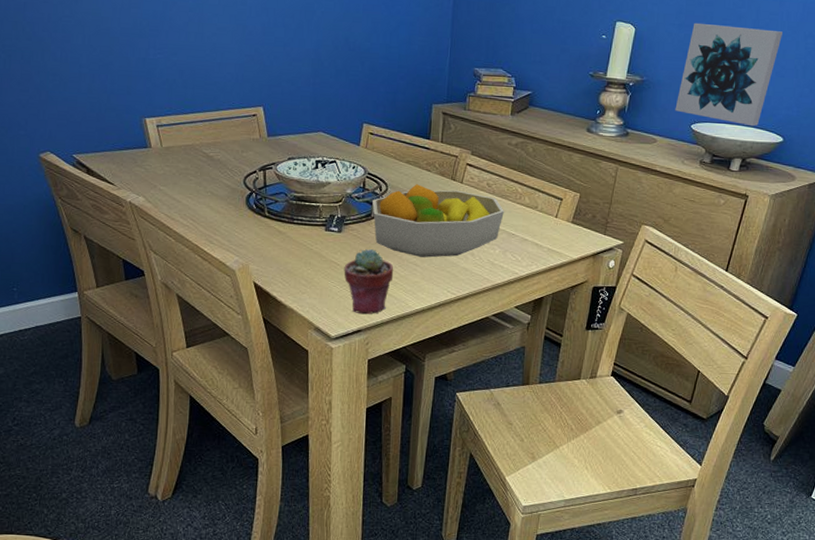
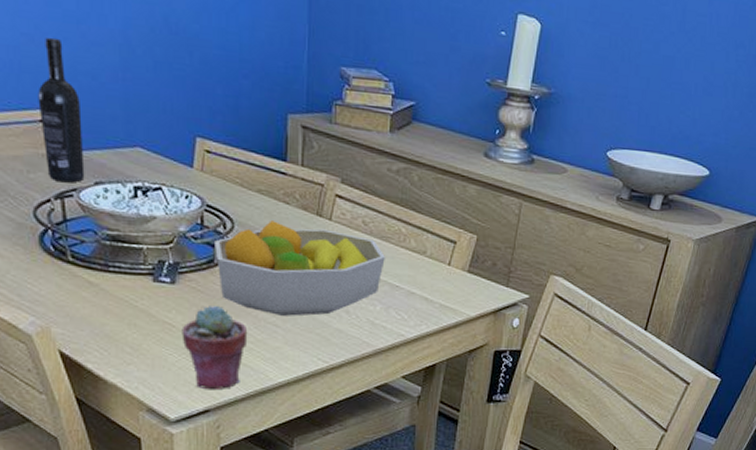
wine bottle: none [253,56,283,159] -> present [38,37,85,183]
wall art: present [675,22,782,127] -> none [588,21,711,156]

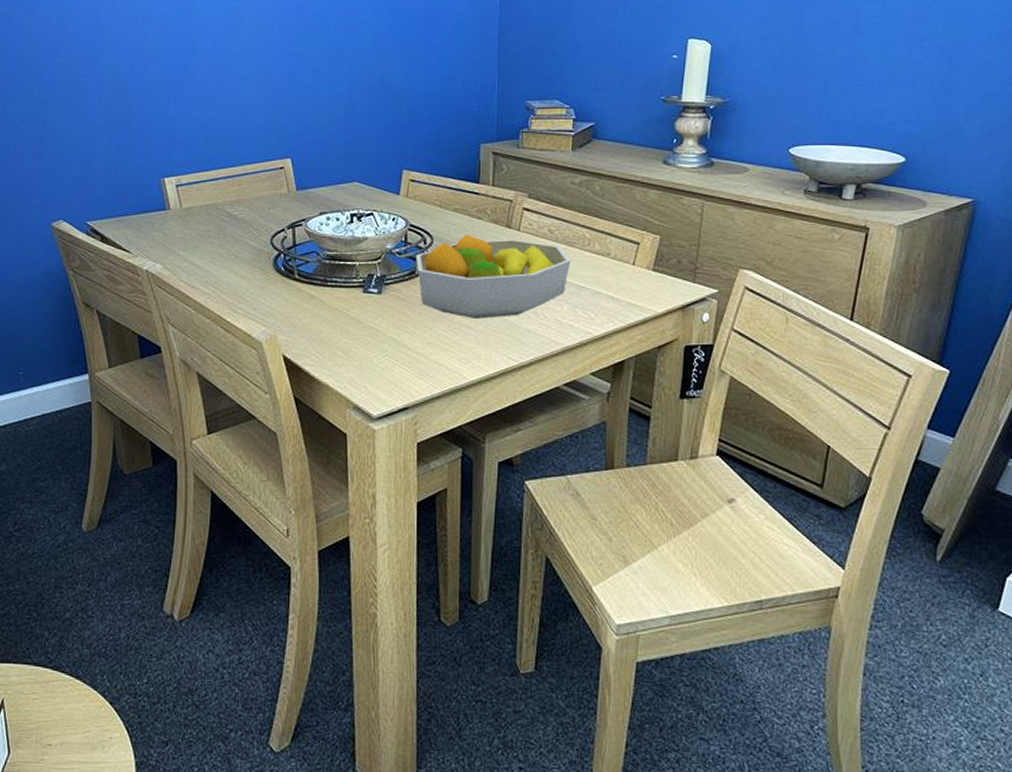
wine bottle: present [38,37,85,183] -> none [280,104,313,215]
potted succulent: present [182,306,248,390] -> none [385,312,444,389]

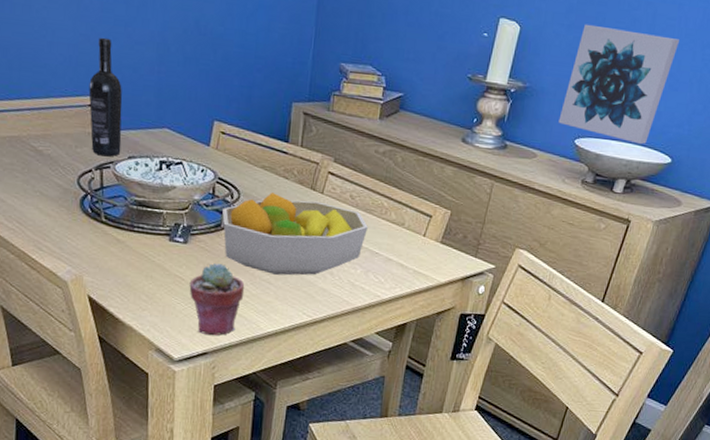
wine bottle: none [280,104,313,215] -> present [88,37,123,157]
potted succulent: none [385,312,444,389] -> present [189,263,245,336]
wall art: none [767,33,890,147] -> present [558,24,679,145]

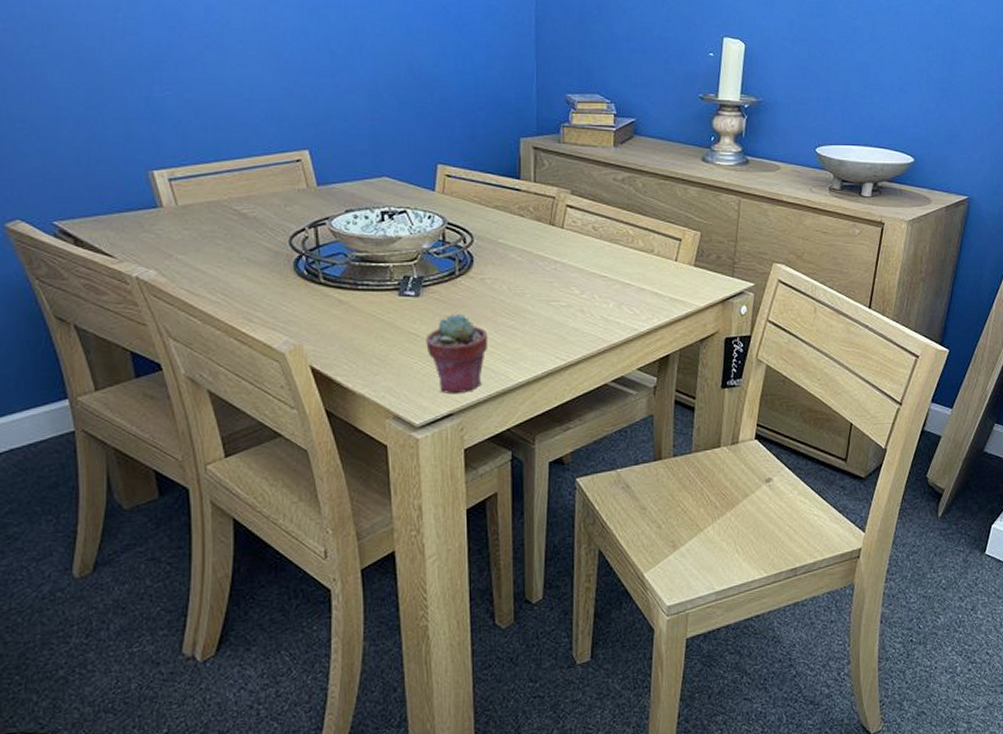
wine bottle: present [88,37,123,157] -> none [295,89,337,213]
fruit bowl: present [222,192,368,276] -> none [456,233,615,319]
wall art: present [558,24,679,145] -> none [796,36,902,147]

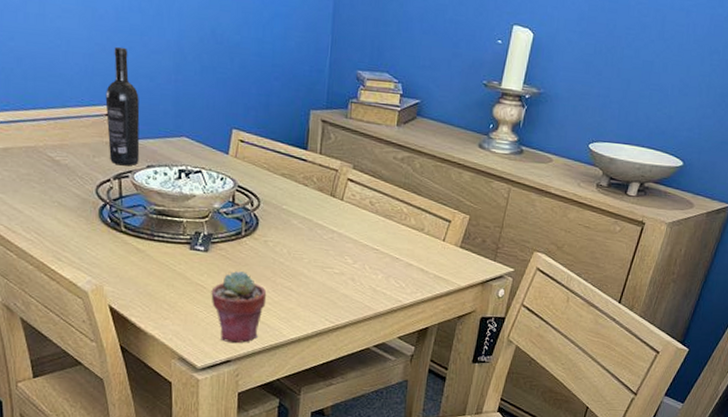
wine bottle: none [295,89,337,213] -> present [105,46,140,166]

